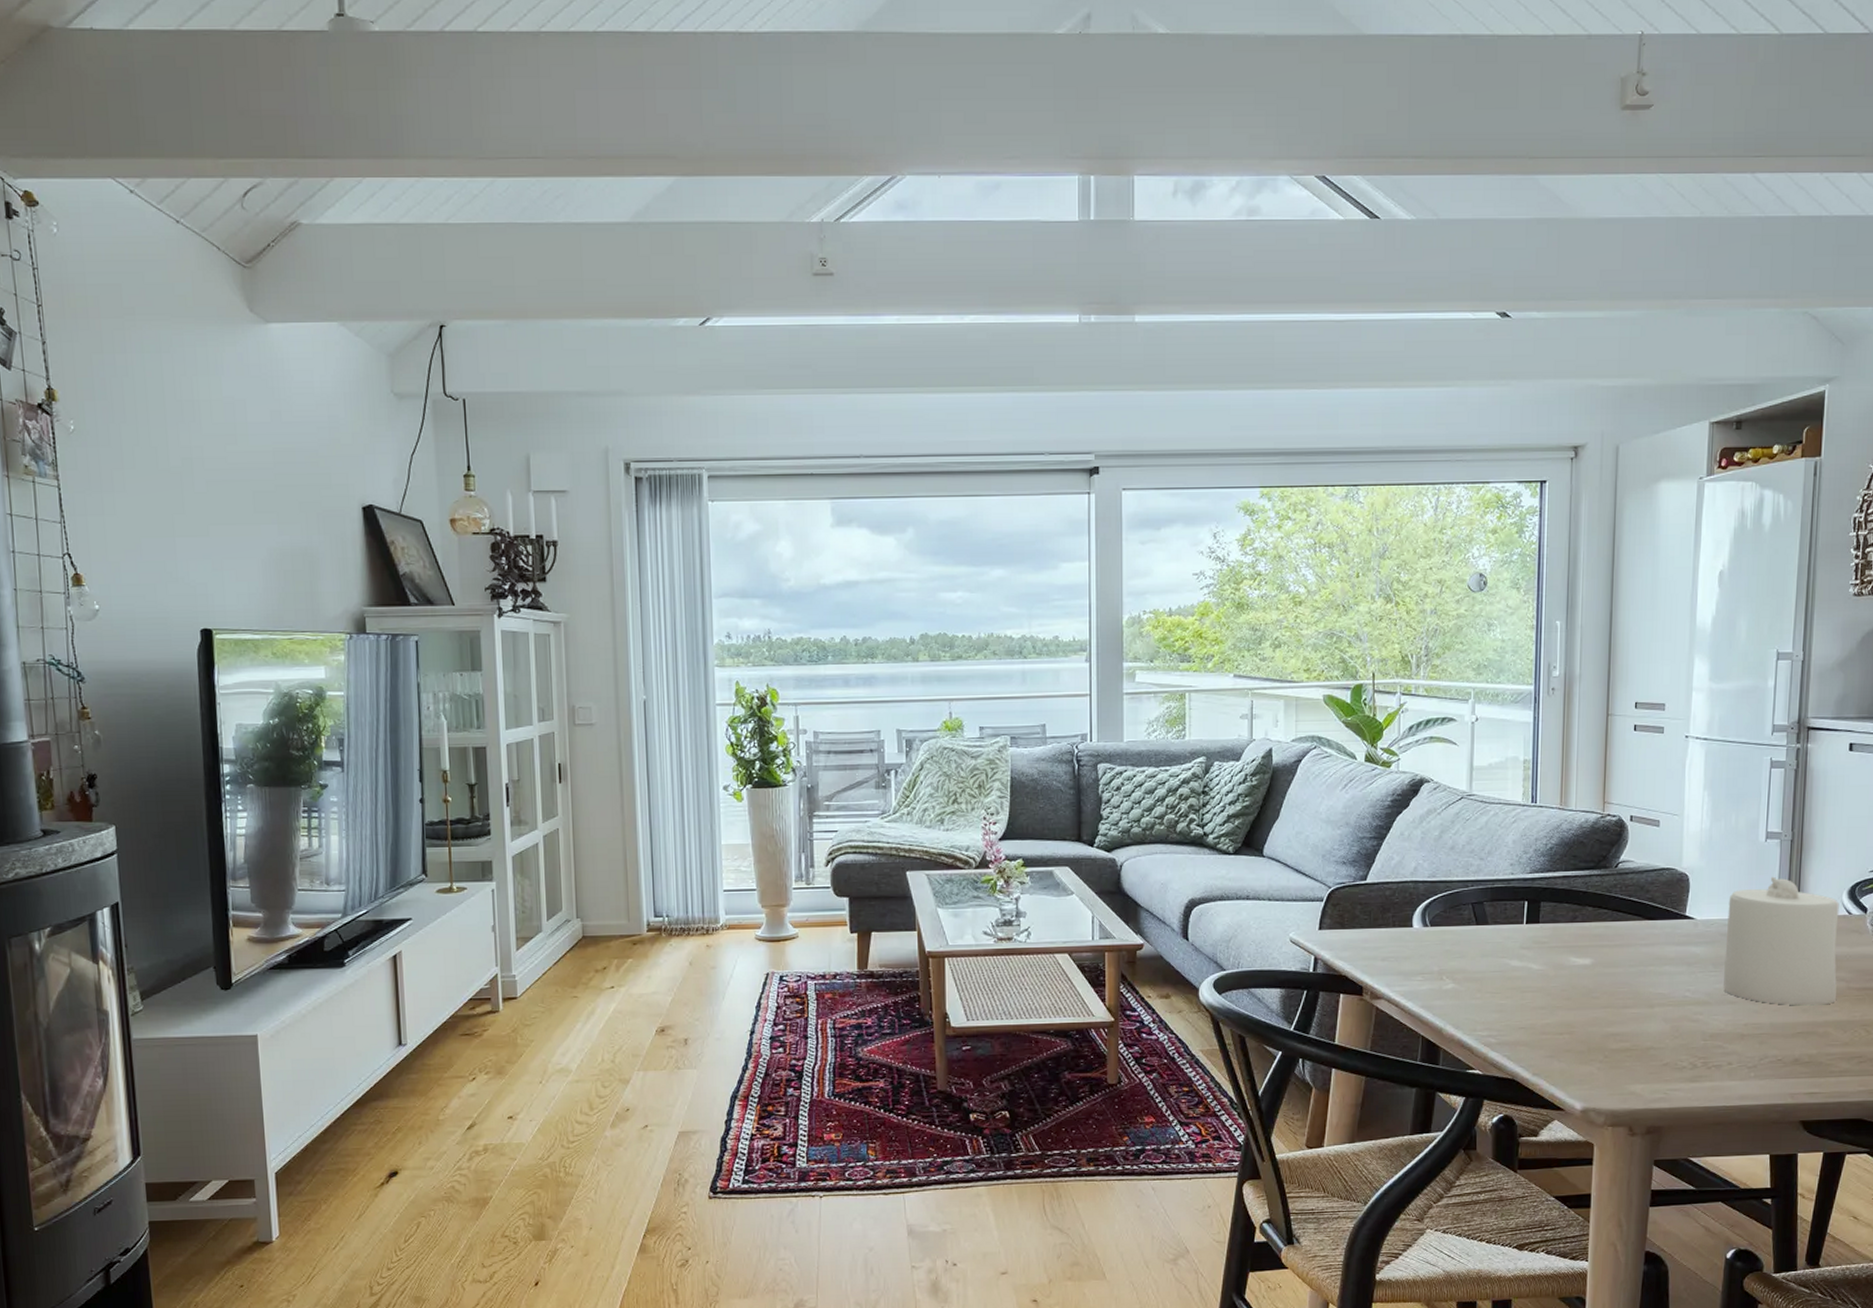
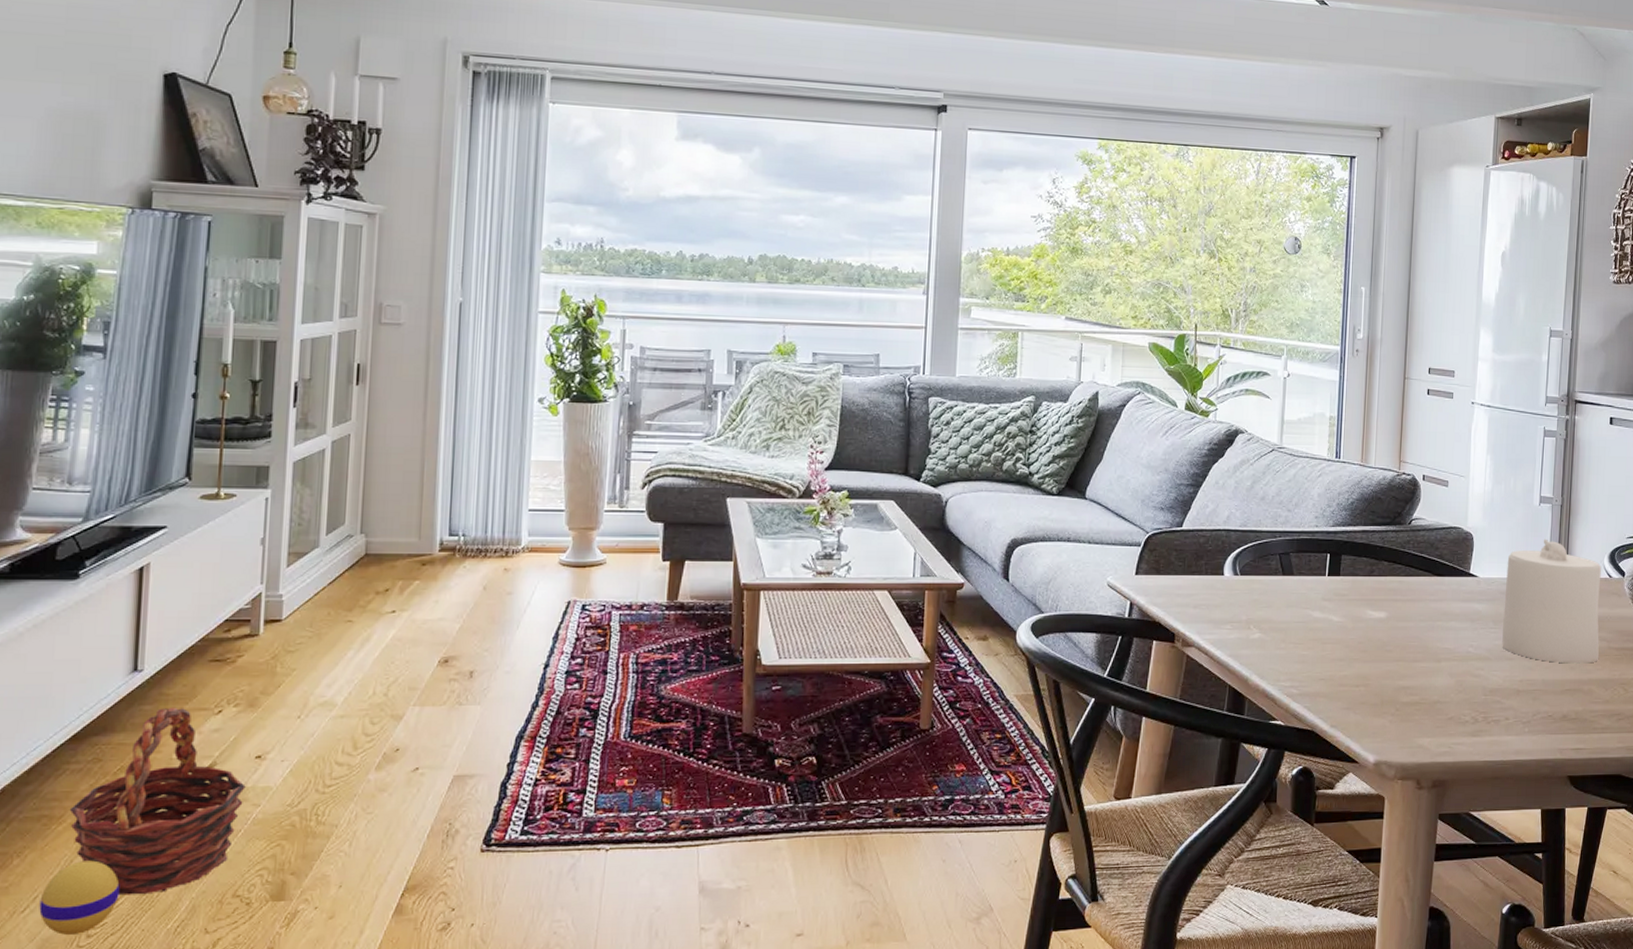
toy ball: none [346,1206,409,1268] -> present [39,860,120,935]
basket: none [360,1075,502,1235] -> present [69,707,246,895]

